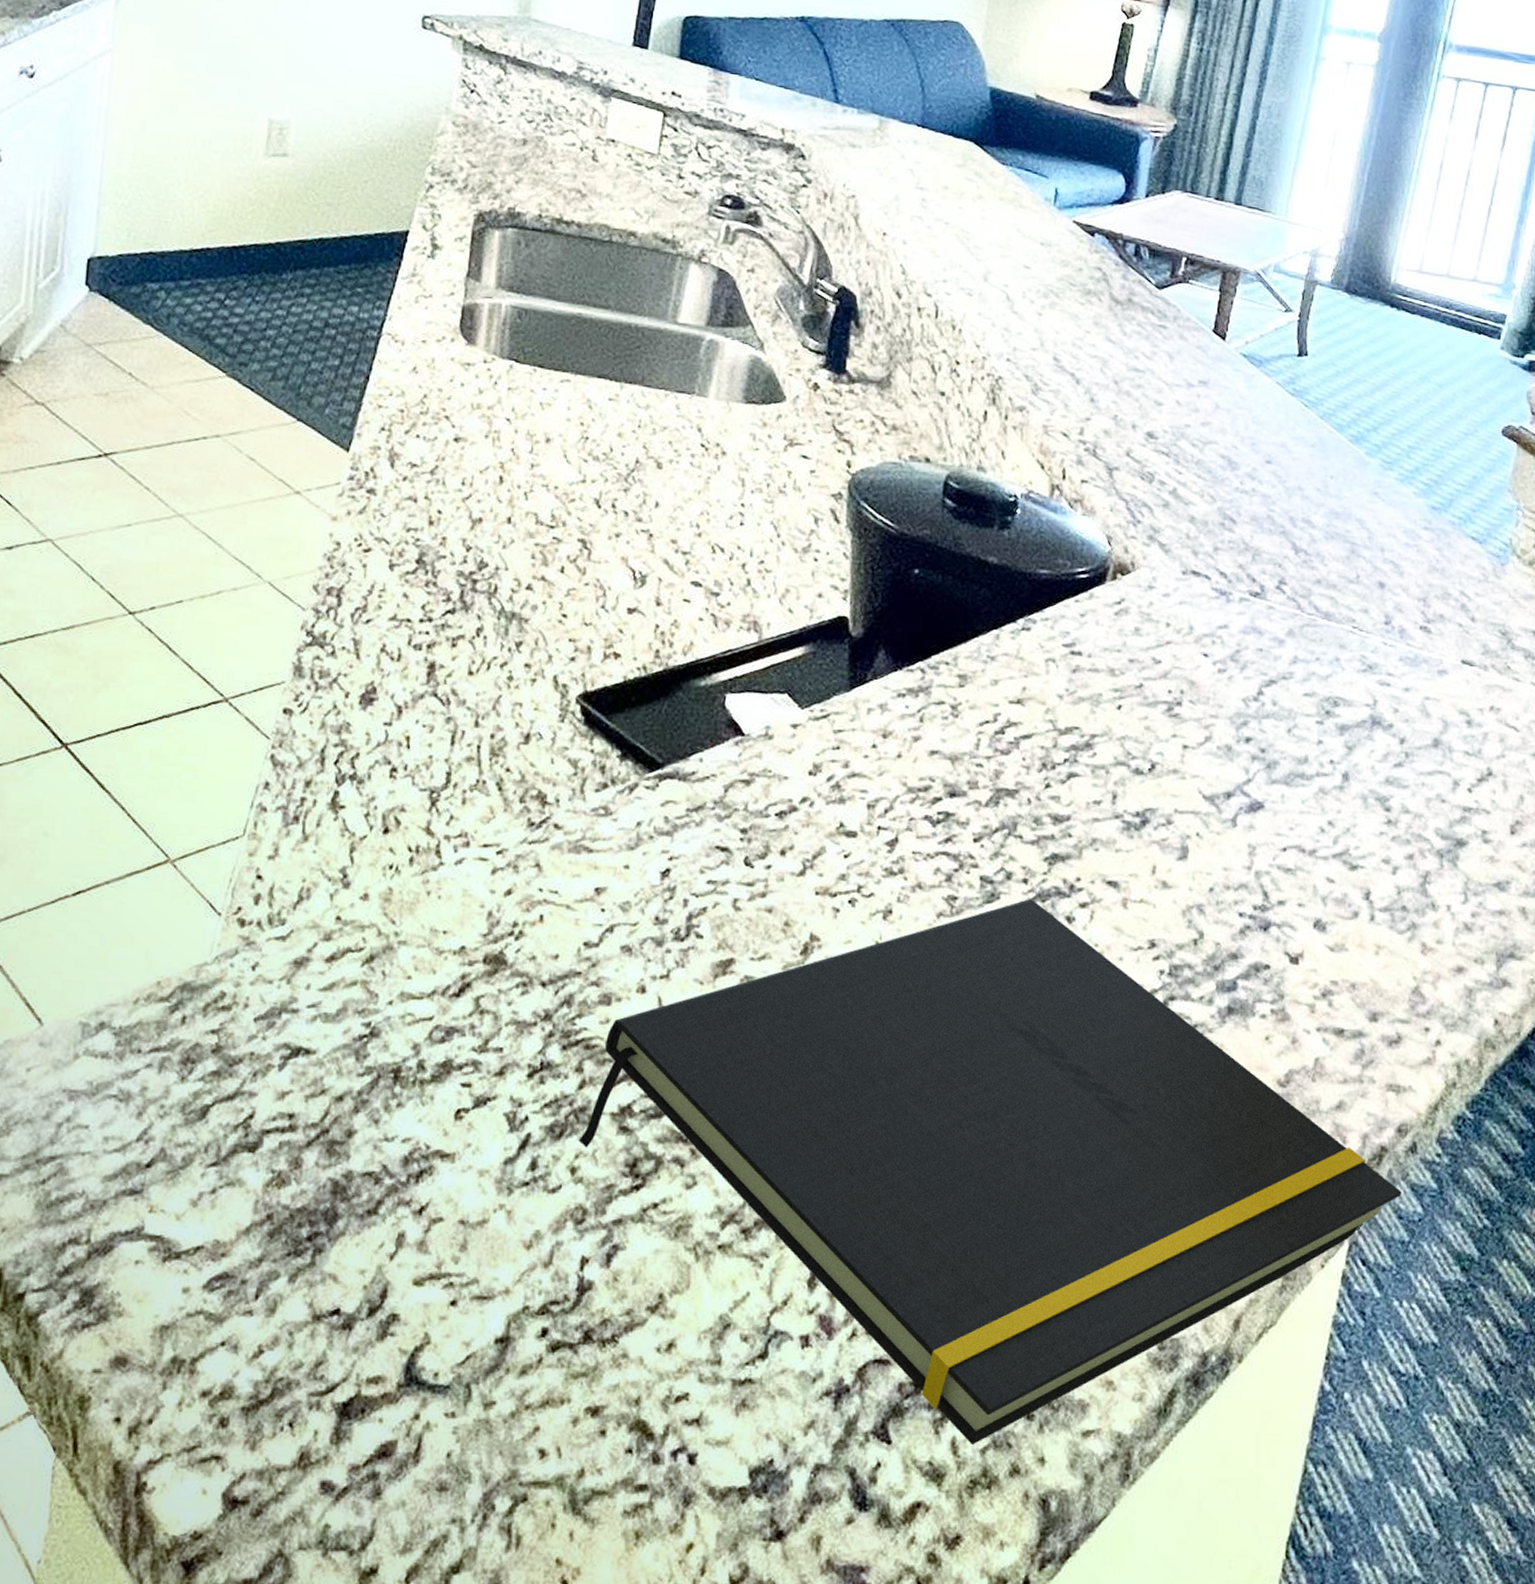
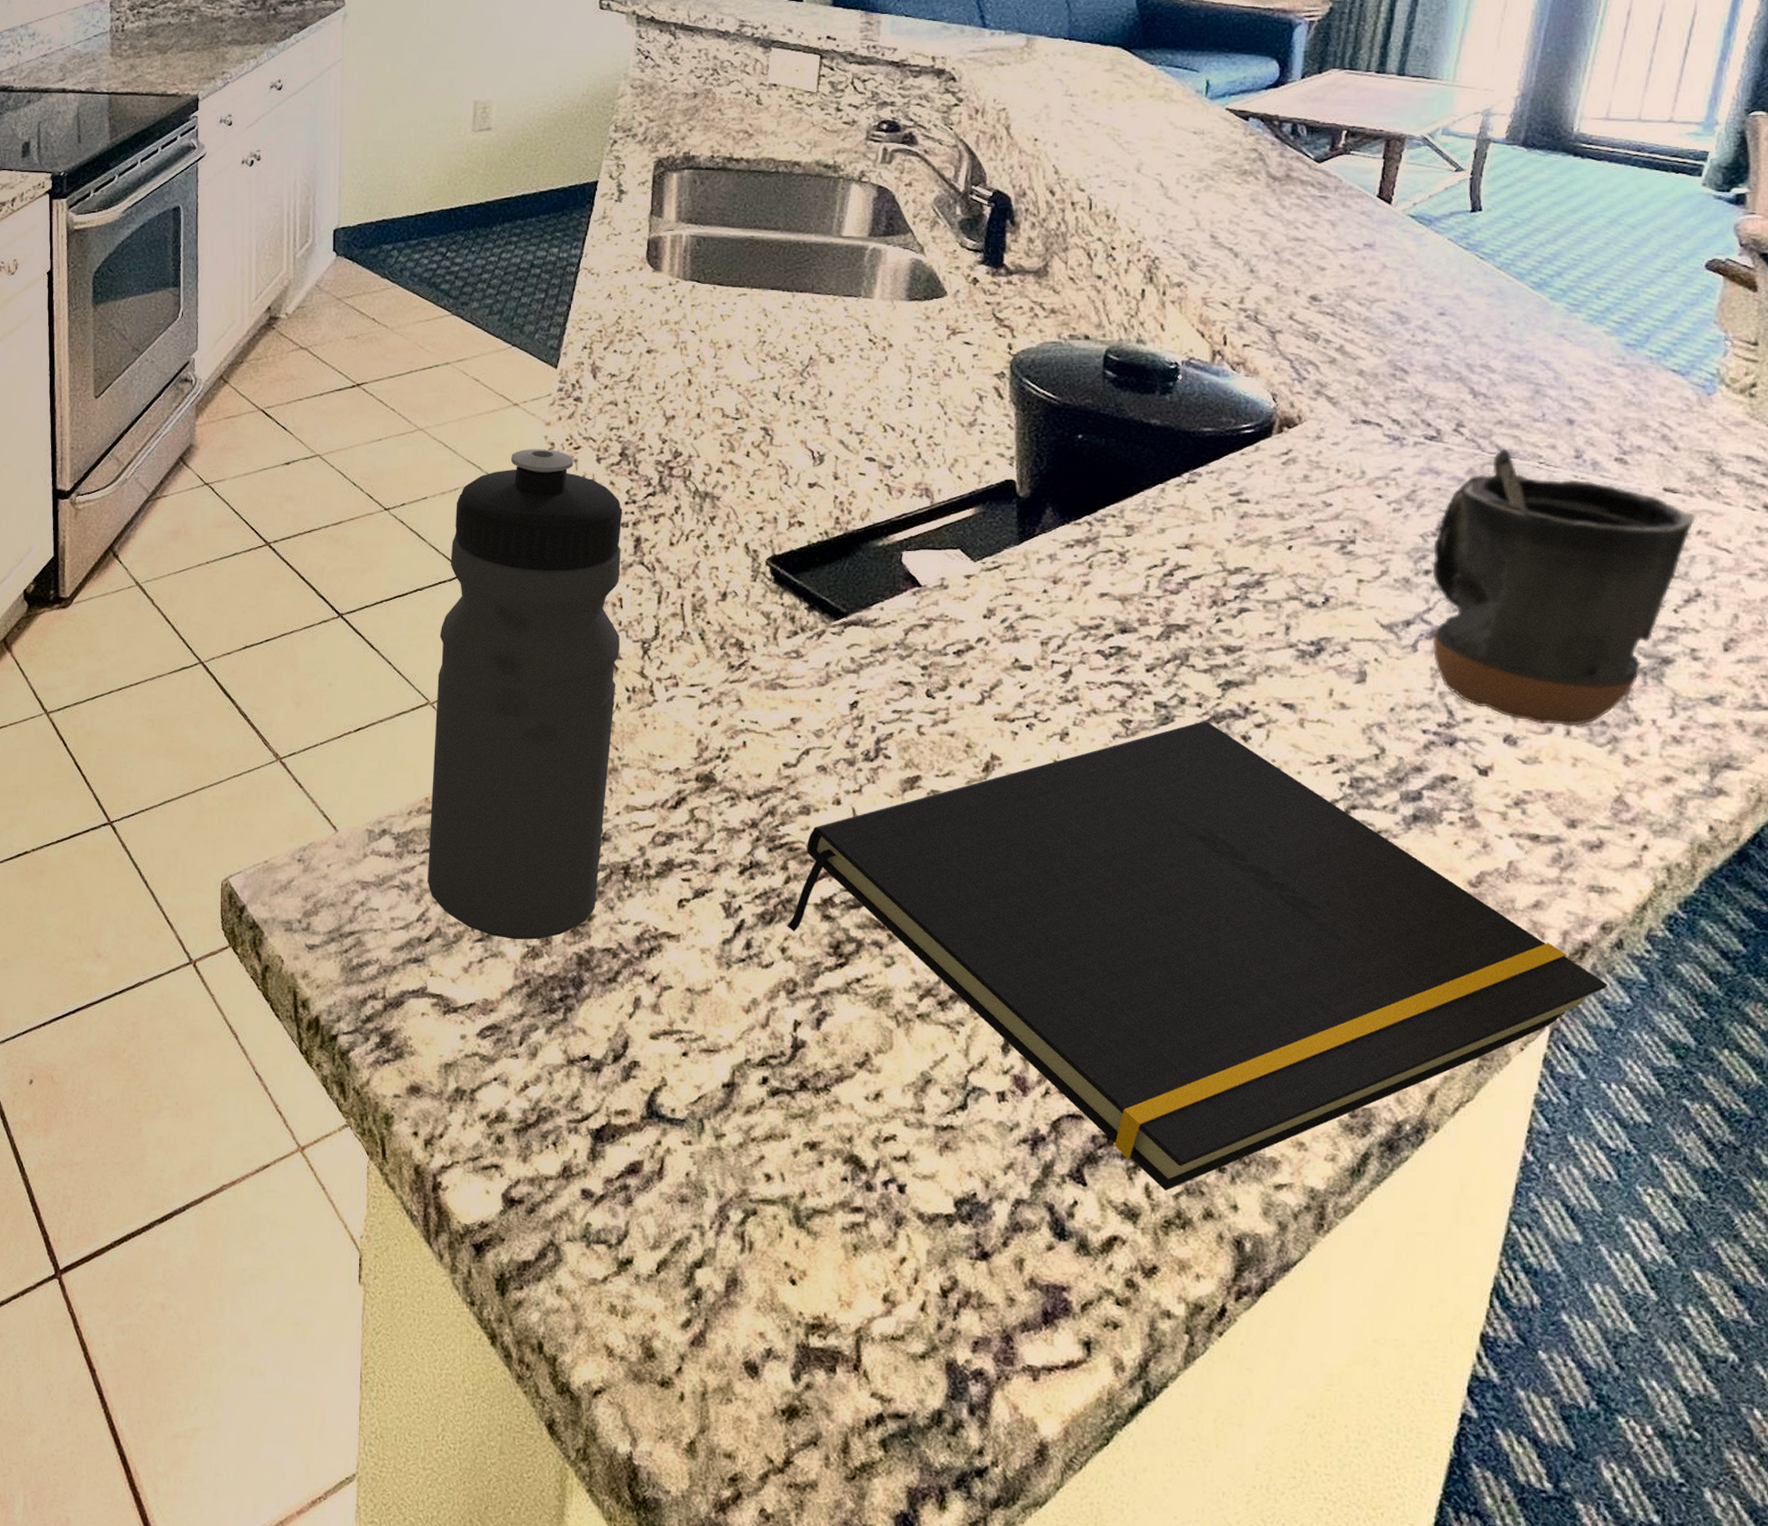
water bottle: none [153,548,417,1164] -> present [428,449,623,940]
mug: none [1250,610,1488,911] -> present [1432,449,1694,726]

